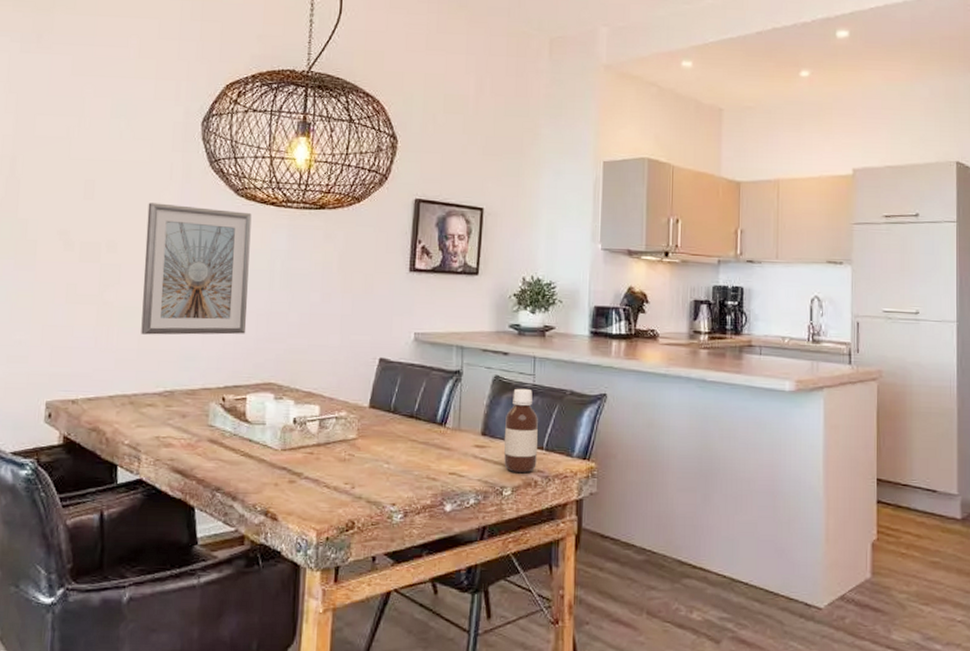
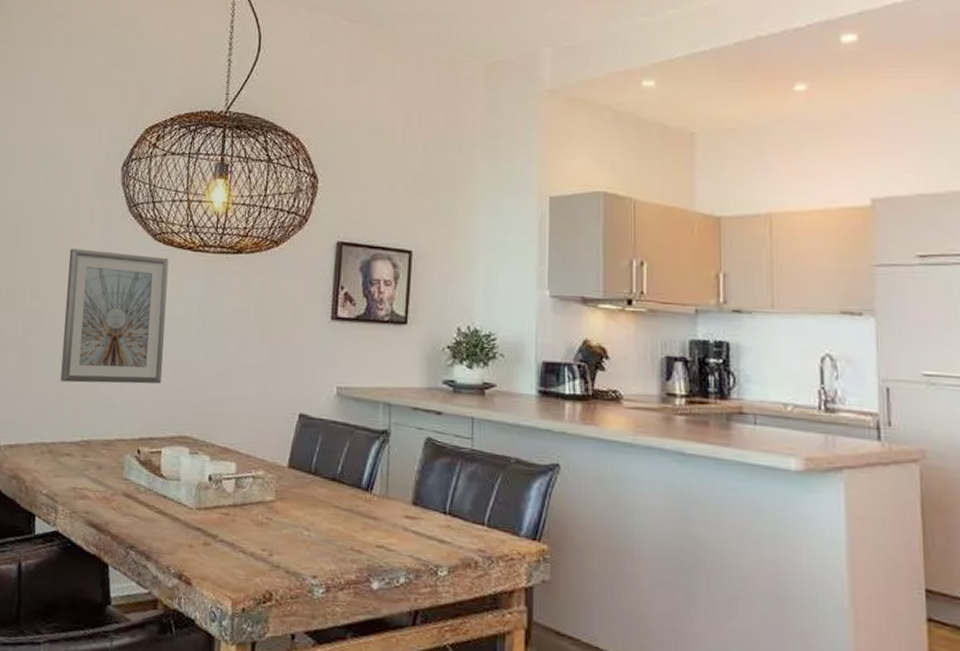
bottle: present [504,388,538,472] -> none [439,453,478,551]

